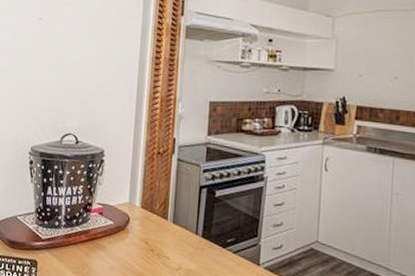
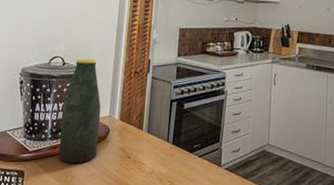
bottle: none [73,136,120,255] -> present [58,58,101,164]

